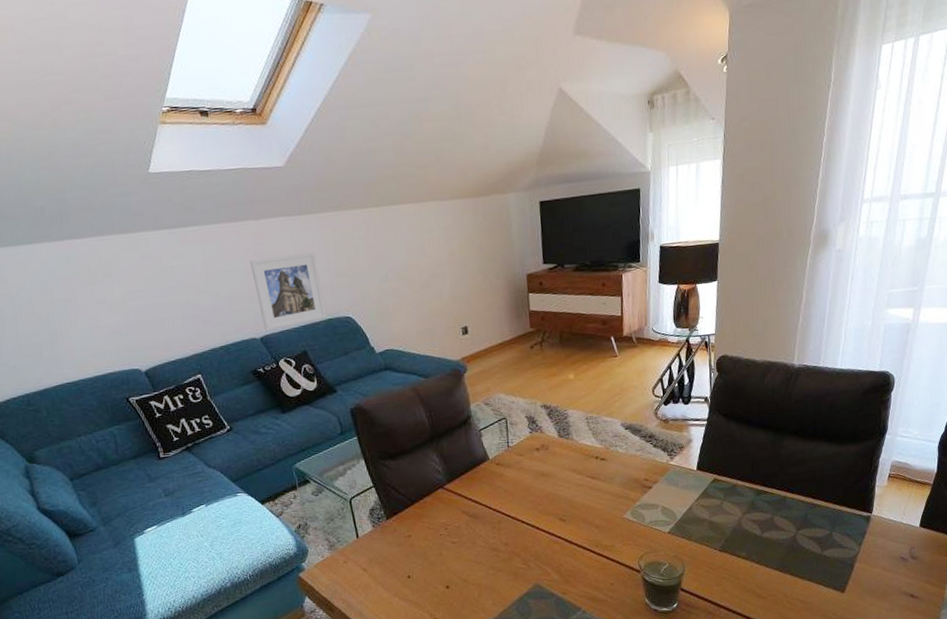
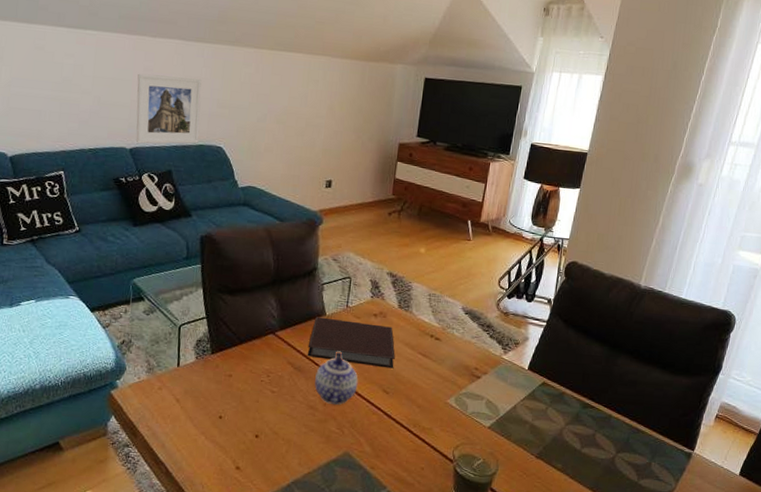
notebook: none [478,457,566,503] -> present [307,317,395,369]
teapot: none [491,491,535,543] -> present [314,351,358,405]

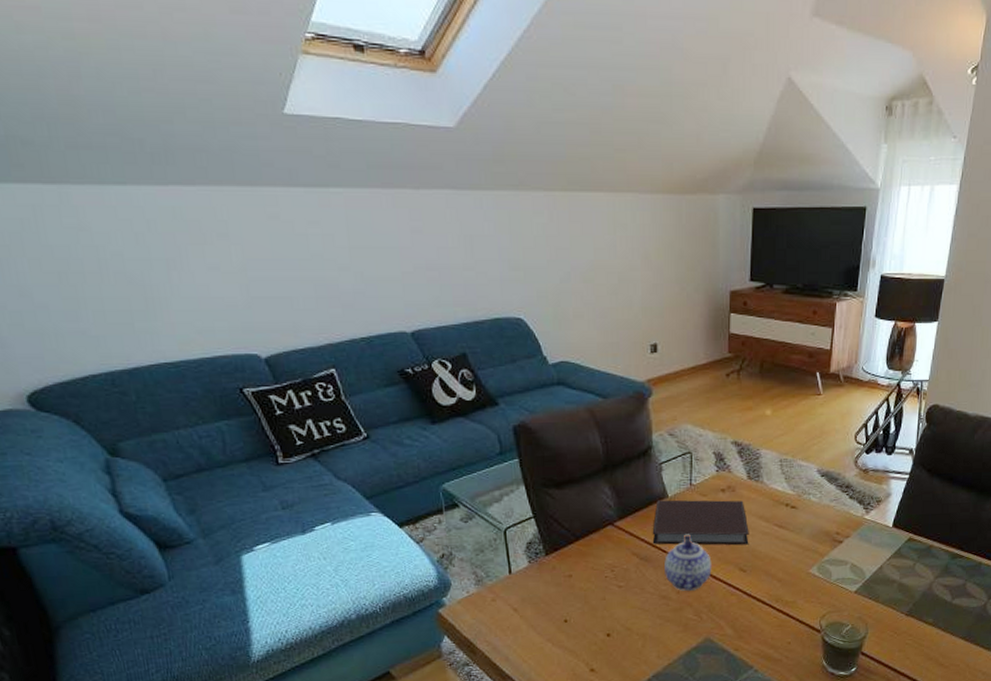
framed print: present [136,73,202,144] -> none [405,237,493,325]

